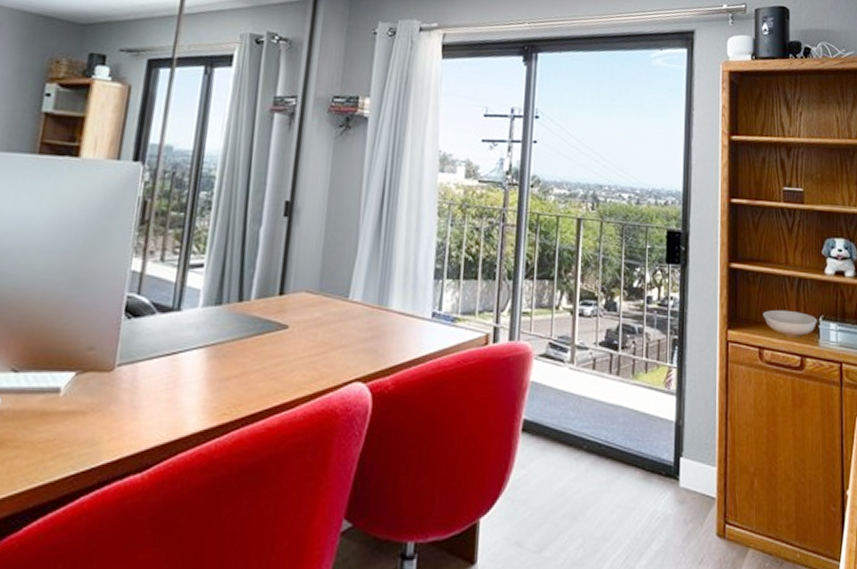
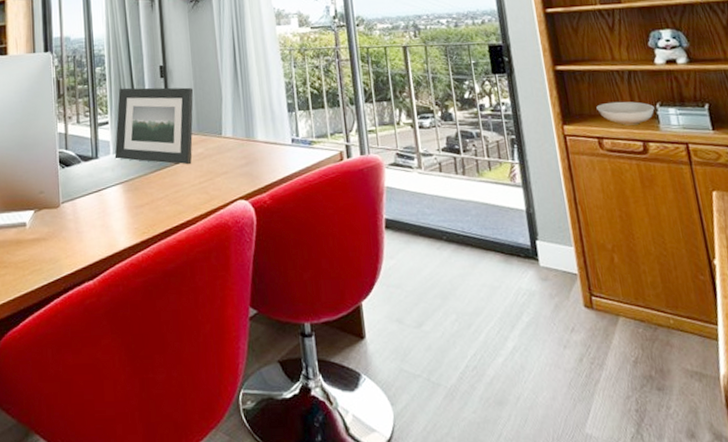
picture frame: none [203,222,323,332] -> present [114,87,194,165]

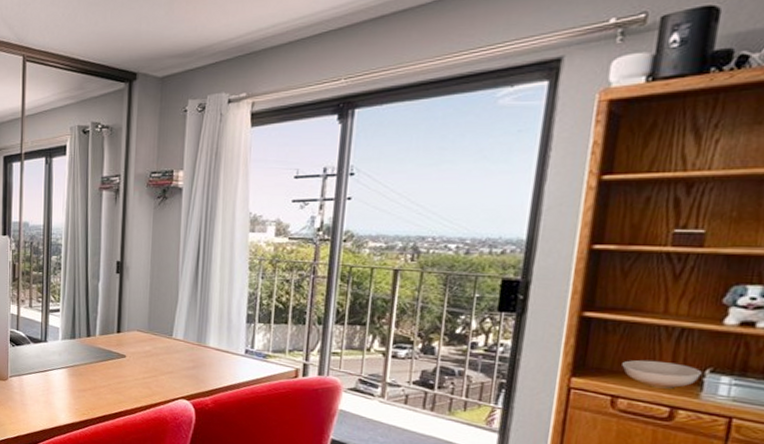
picture frame: present [114,87,194,165] -> none [63,279,149,360]

